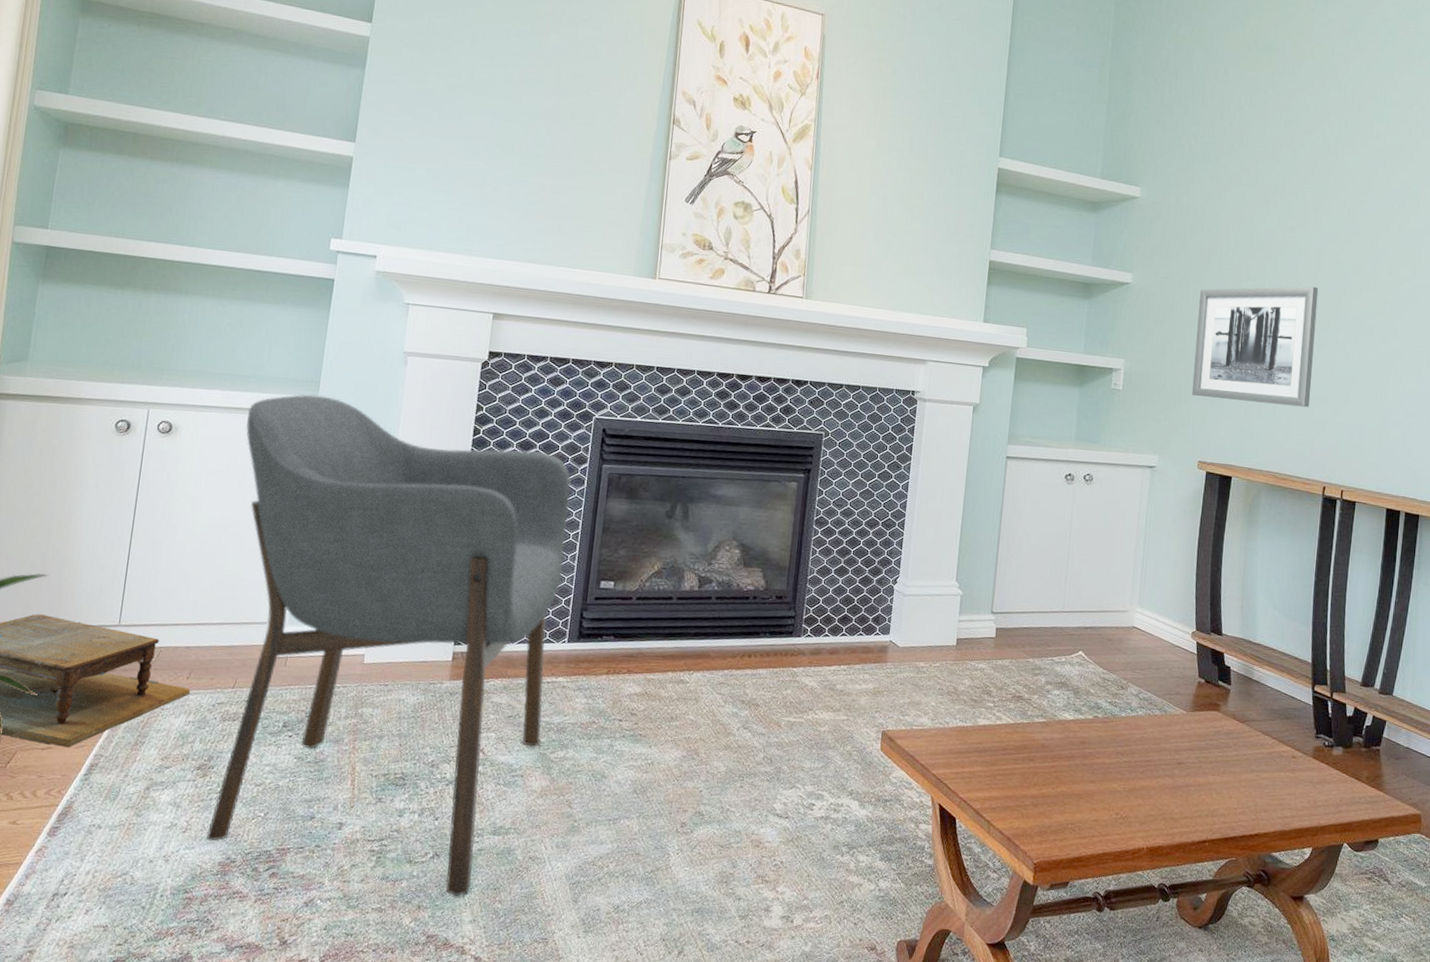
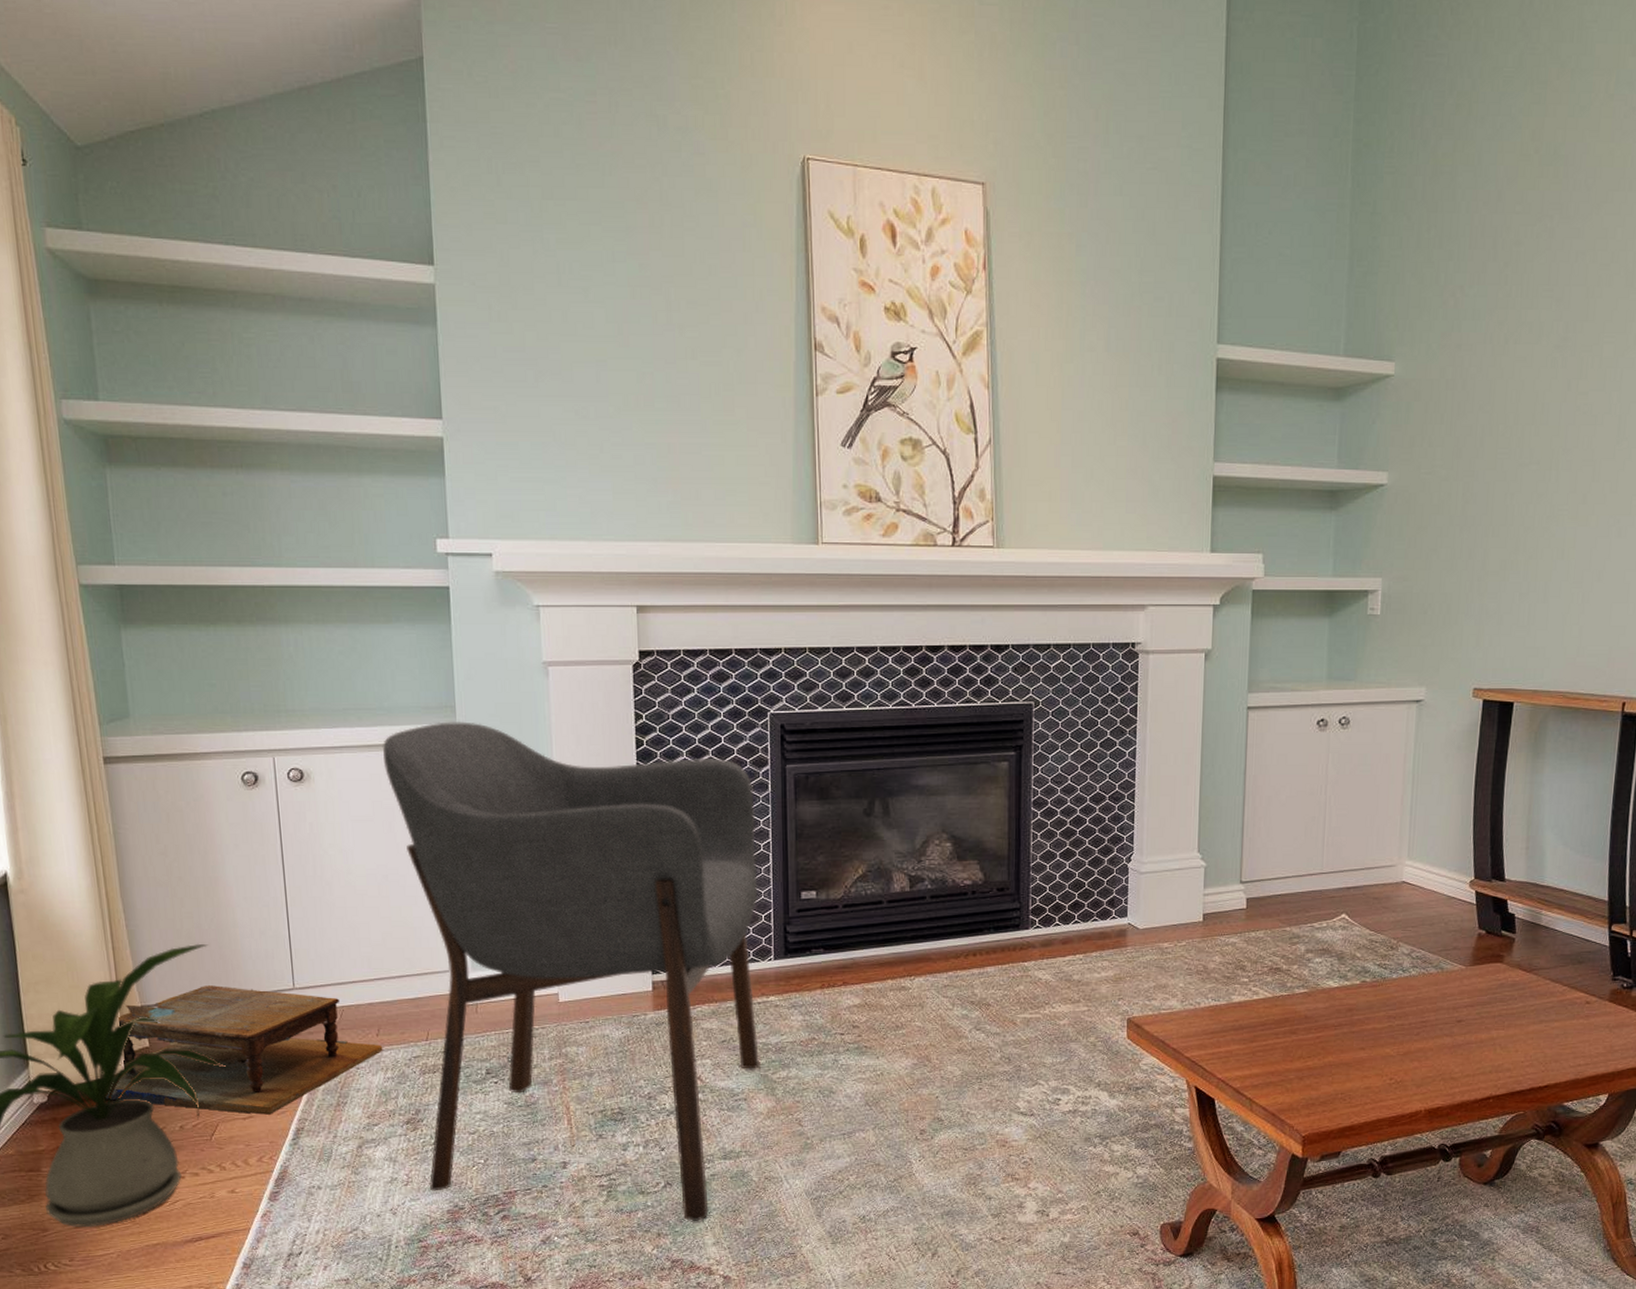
wall art: present [1191,286,1319,408] -> none [1463,463,1619,613]

